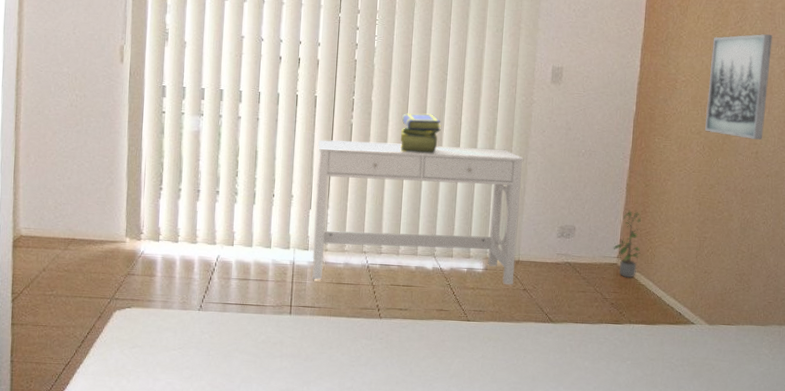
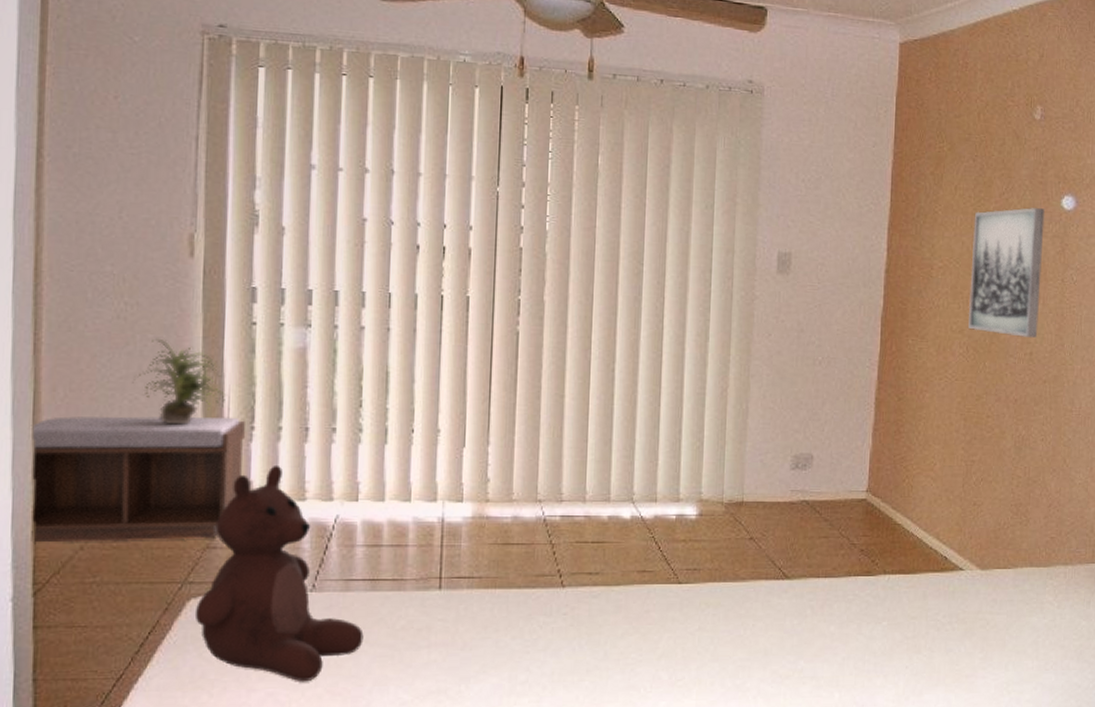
bench: none [11,175,157,268] -> present [30,415,246,543]
potted plant: none [80,121,143,185] -> present [132,338,225,425]
teddy bear: none [118,216,235,376] -> present [194,464,364,682]
desk: present [312,139,524,285] -> none [469,354,746,540]
stack of books: present [400,113,441,154] -> none [584,316,637,369]
potted plant: present [613,210,641,278] -> none [861,430,895,517]

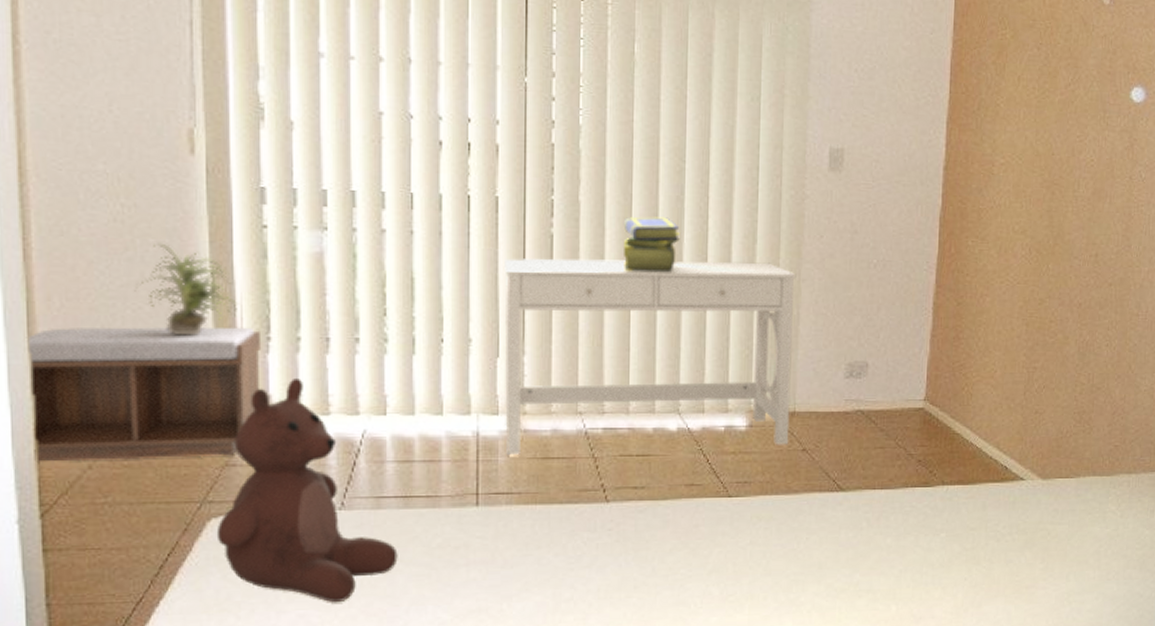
desk: none [469,354,746,540] -> present [504,258,797,455]
stack of books: none [584,316,637,369] -> present [623,217,680,273]
wall art: present [968,208,1045,338] -> none [1031,100,1113,238]

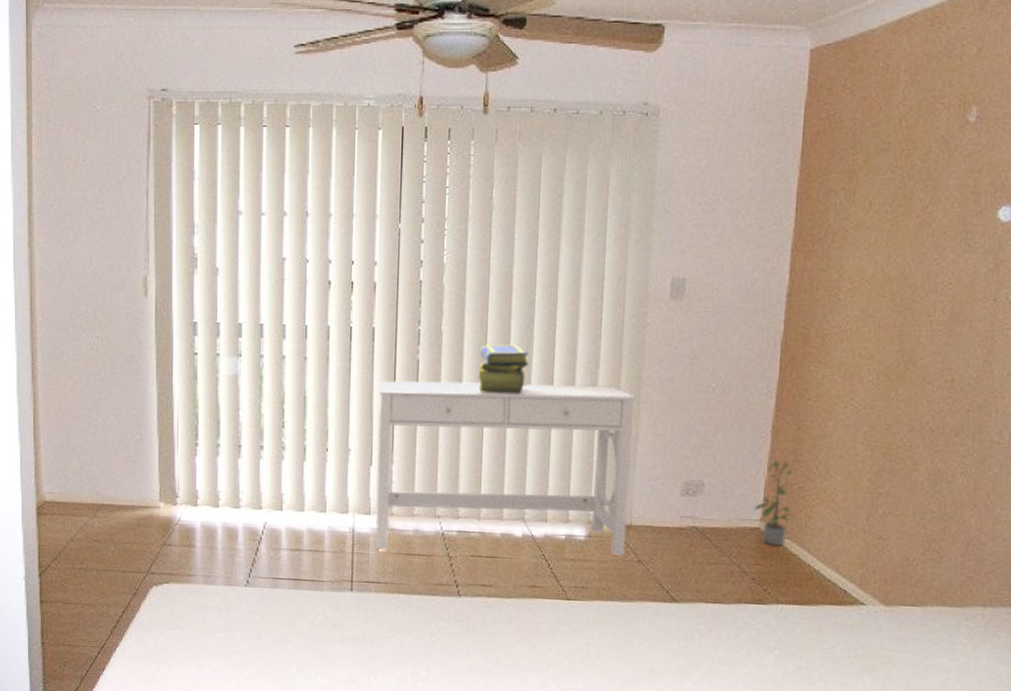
bench: present [25,326,262,462] -> none [32,432,192,537]
potted plant: present [134,242,237,336] -> none [104,367,175,441]
teddy bear: present [216,377,398,603] -> none [156,476,289,663]
potted plant: none [918,336,954,426] -> present [754,459,792,547]

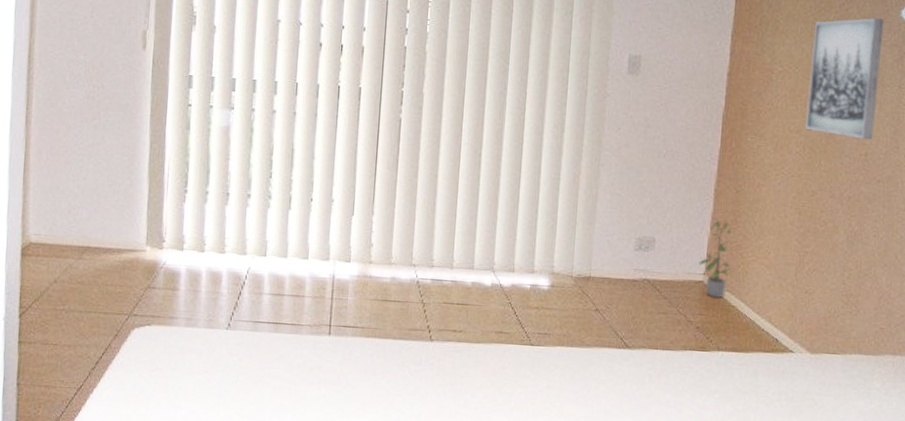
desk: present [375,381,636,556] -> none [354,137,597,305]
stack of books: present [478,344,529,395] -> none [455,107,502,154]
wall art: none [879,221,977,363] -> present [805,18,884,140]

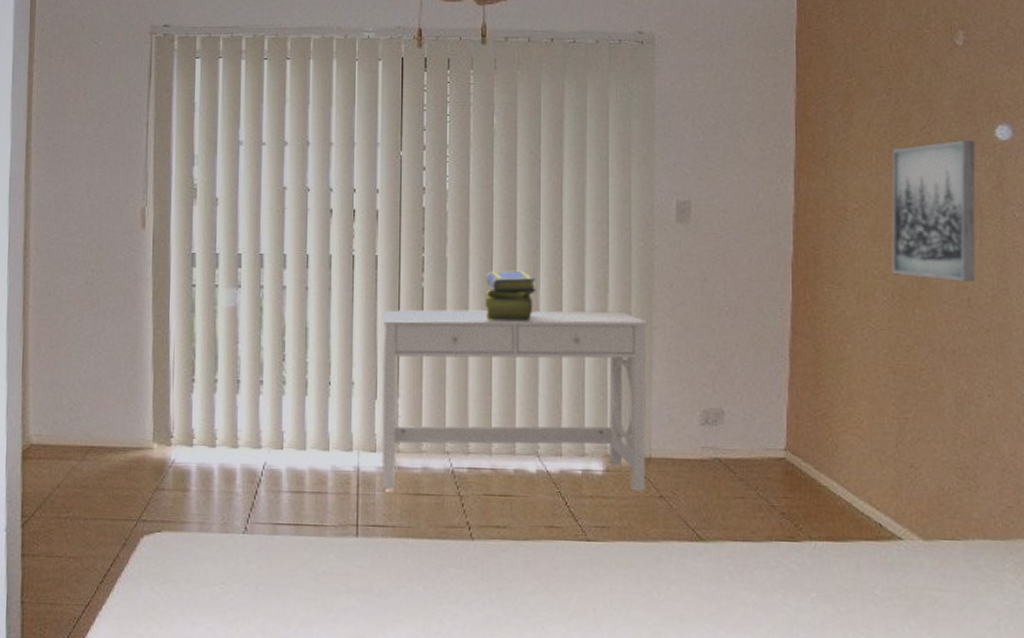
desk: none [354,137,597,305] -> present [381,309,648,491]
stack of books: none [455,107,502,154] -> present [485,270,536,322]
potted plant: present [699,219,731,299] -> none [778,384,817,478]

